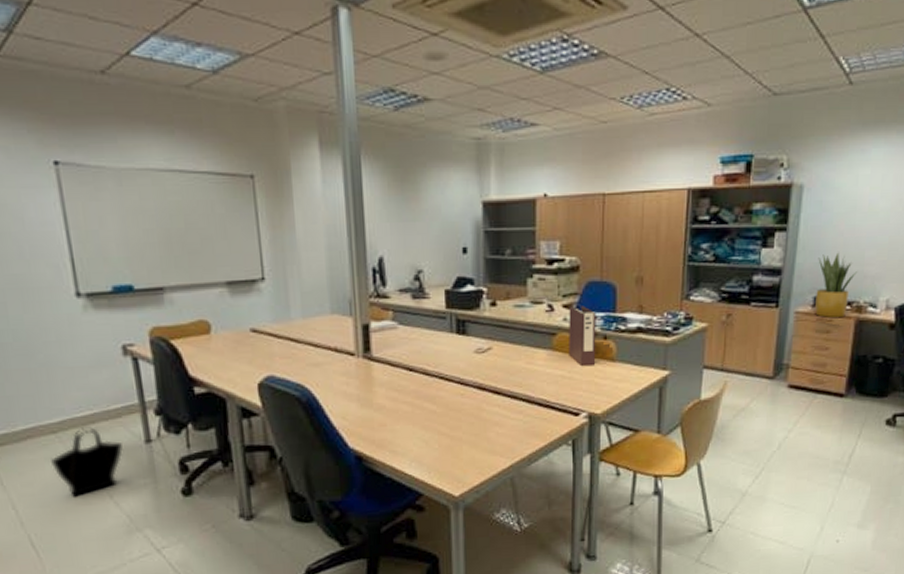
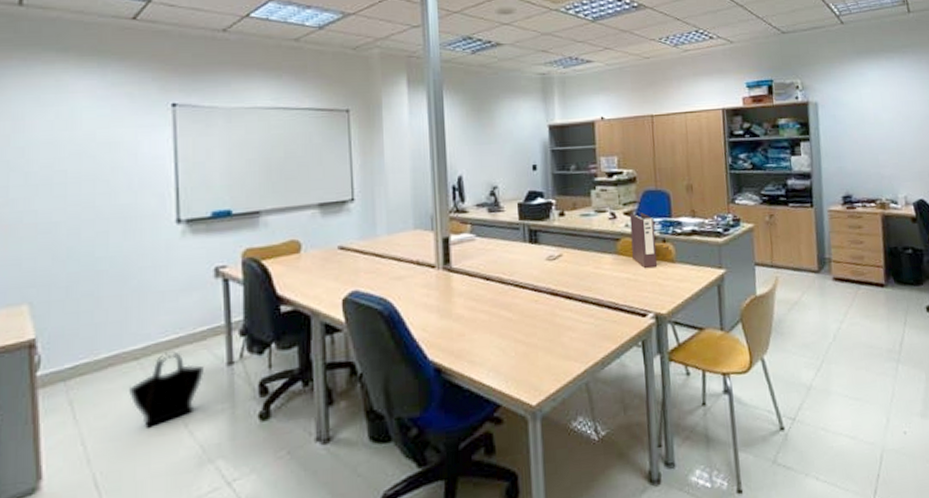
planter: present [815,252,857,318] -> none [840,157,875,215]

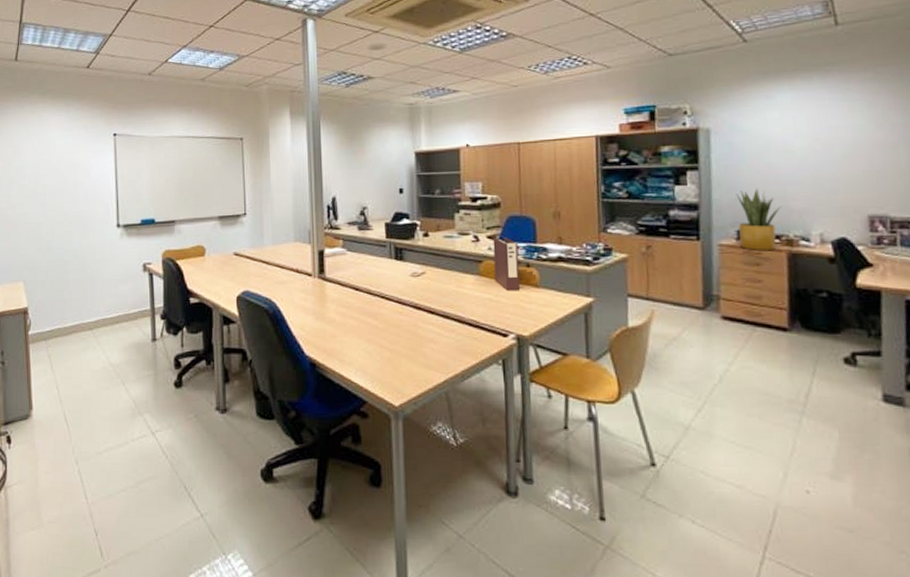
tote bag: present [129,351,204,428] -> none [86,326,135,382]
planter: none [840,157,875,215] -> present [736,188,781,251]

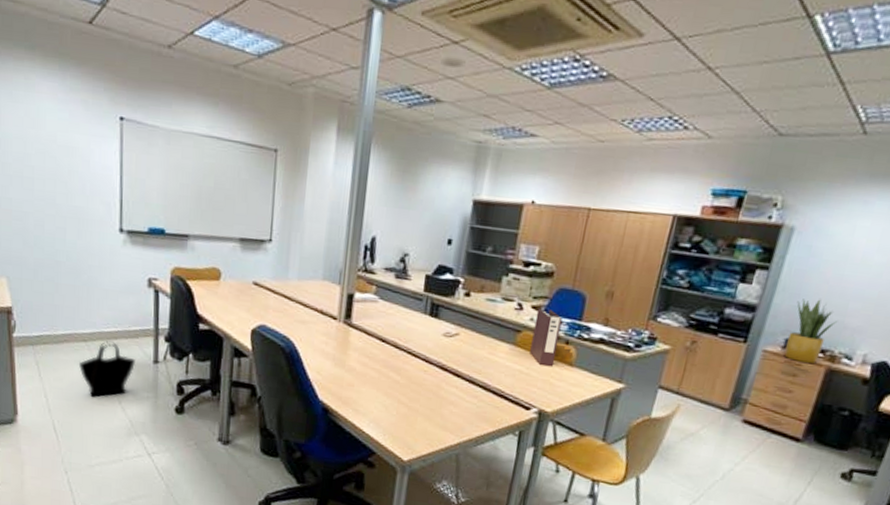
tote bag: none [86,326,135,382] -> present [79,341,135,398]

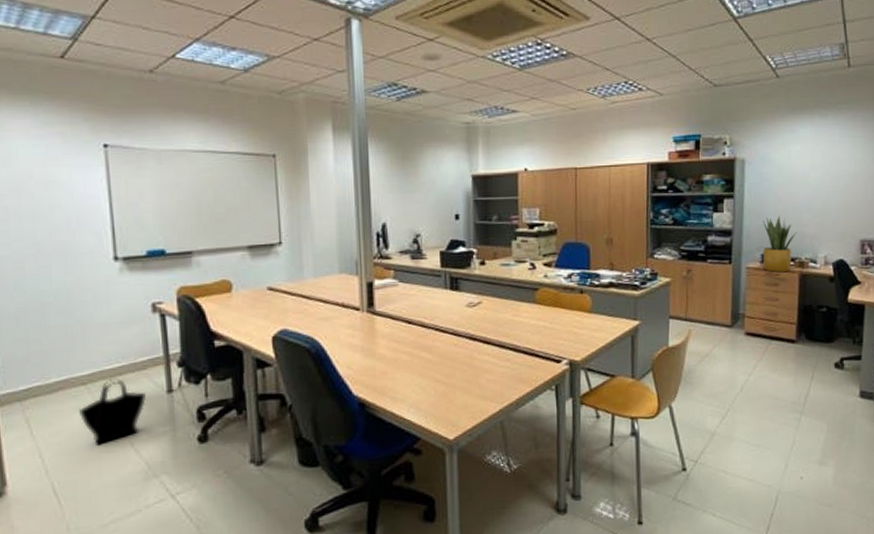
binder: present [530,308,562,367] -> none [549,264,574,318]

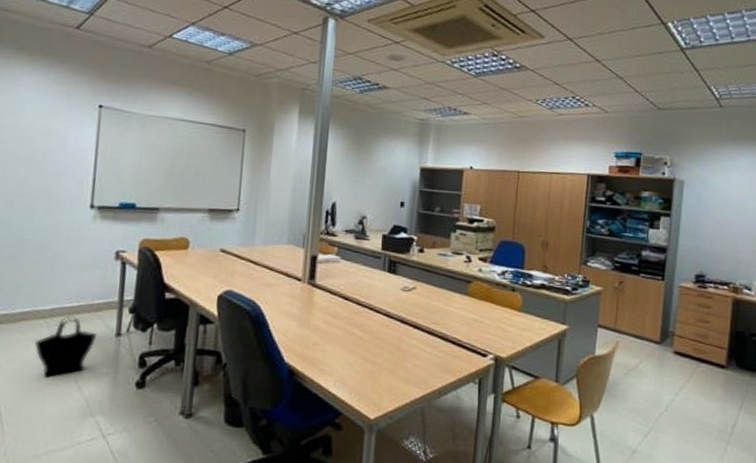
planter: present [762,216,797,273] -> none [697,239,732,296]

